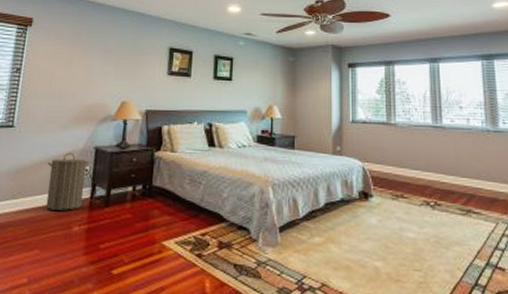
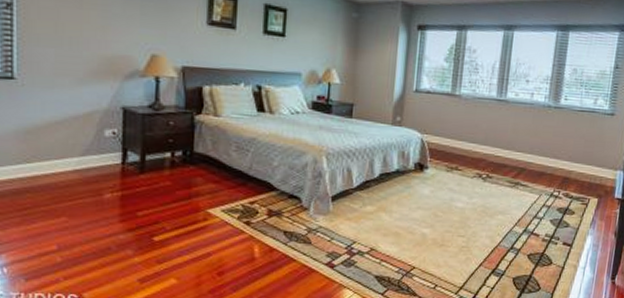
laundry hamper: present [45,152,90,211] -> none [65,112,117,177]

